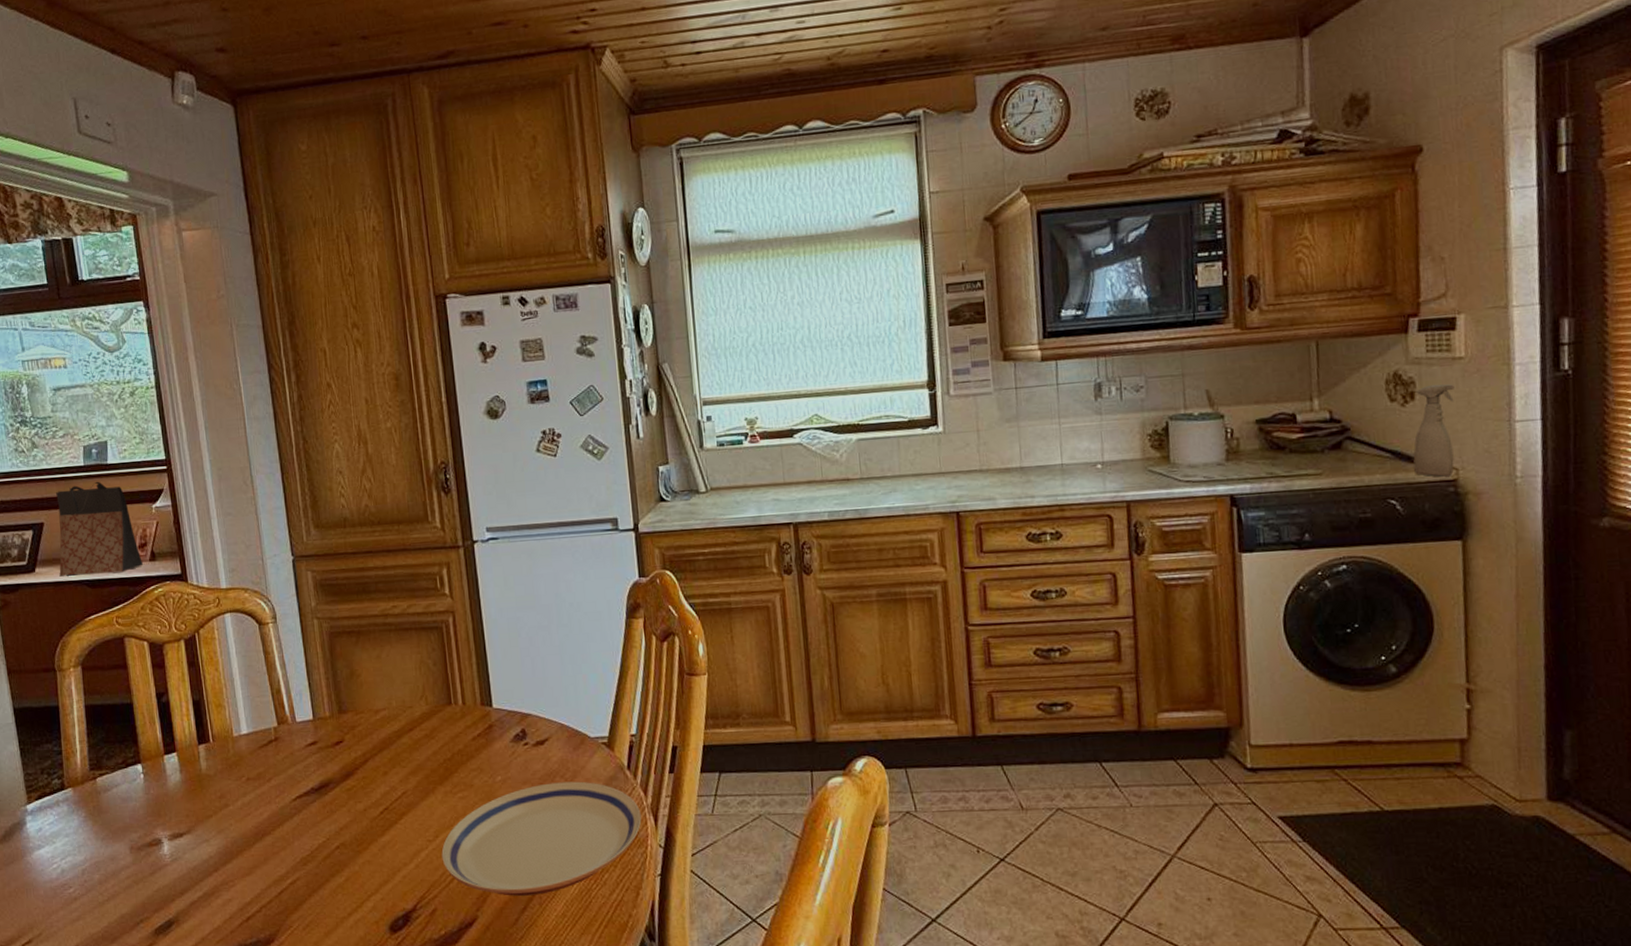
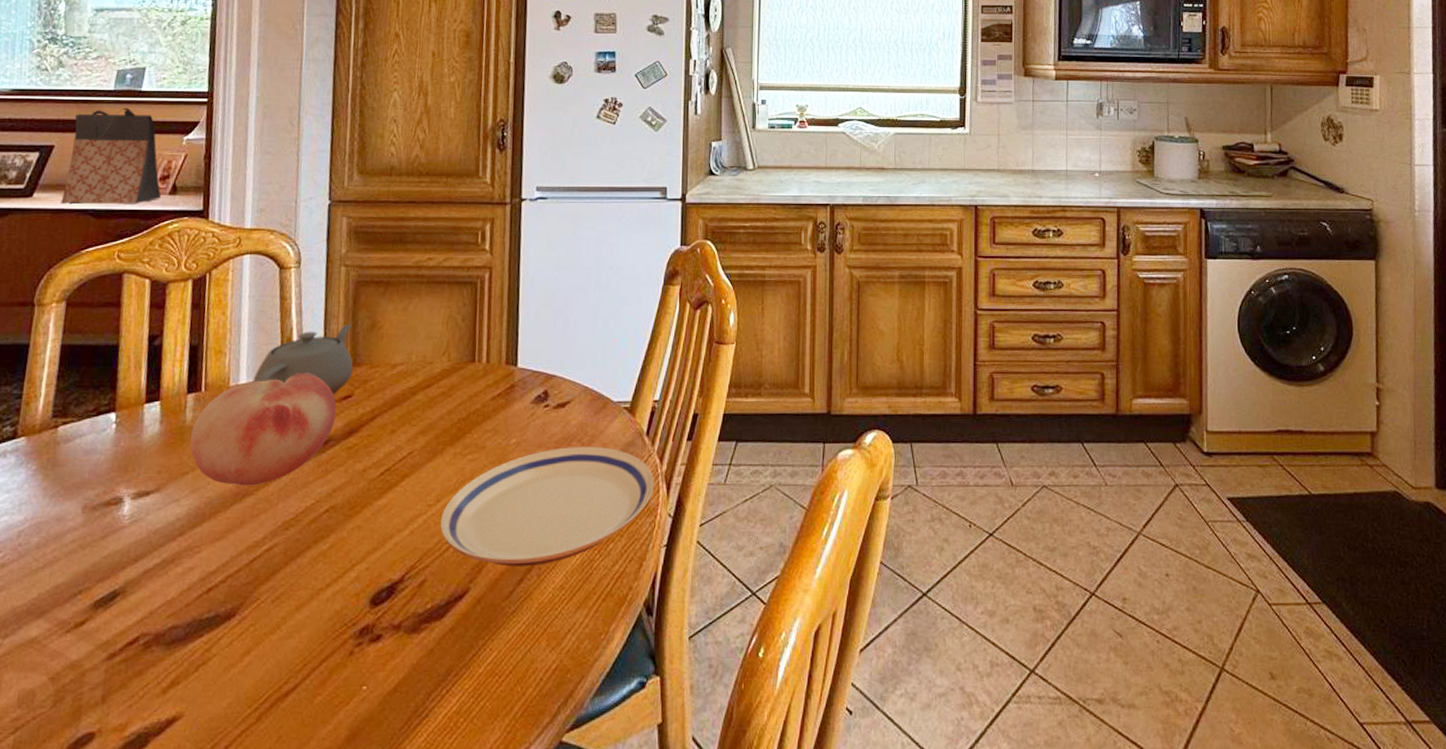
fruit: none [208,721,332,827] -> present [190,373,337,486]
teapot: none [253,673,341,741] -> present [253,324,354,395]
spray bottle: present [1413,384,1455,477] -> none [1340,129,1371,206]

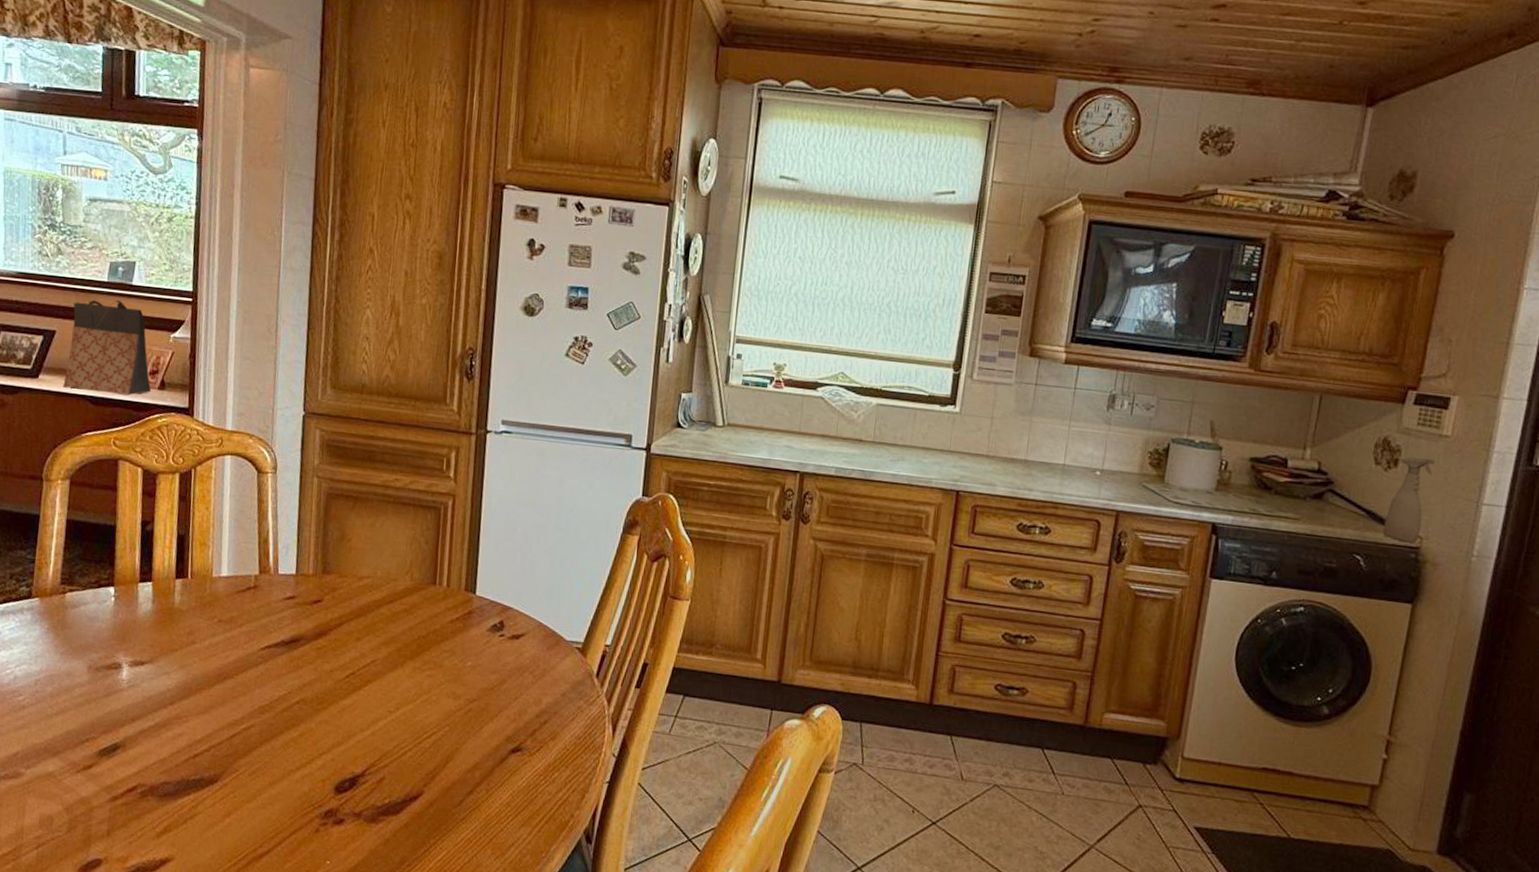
fruit: present [190,373,337,486] -> none [178,573,308,671]
teapot: present [253,324,354,395] -> none [233,533,324,598]
plate: present [440,446,654,567] -> none [399,676,601,782]
spray bottle: none [1340,129,1371,206] -> present [1383,456,1435,543]

